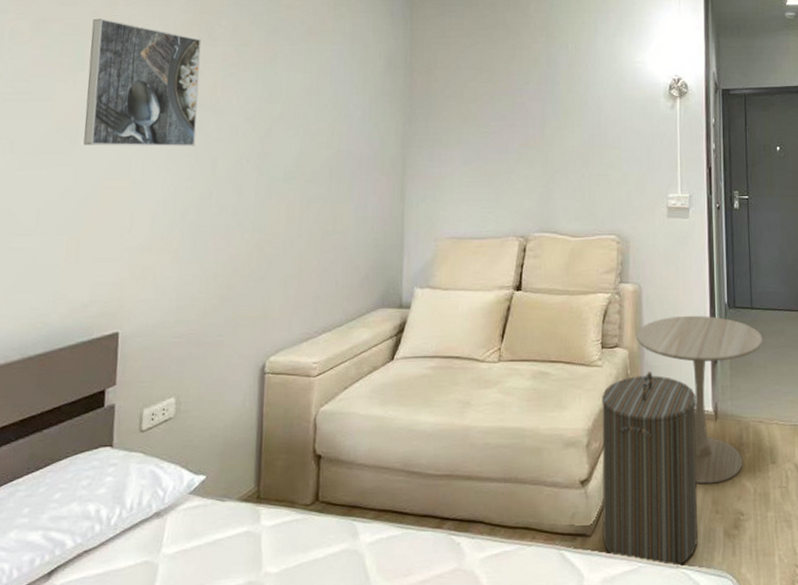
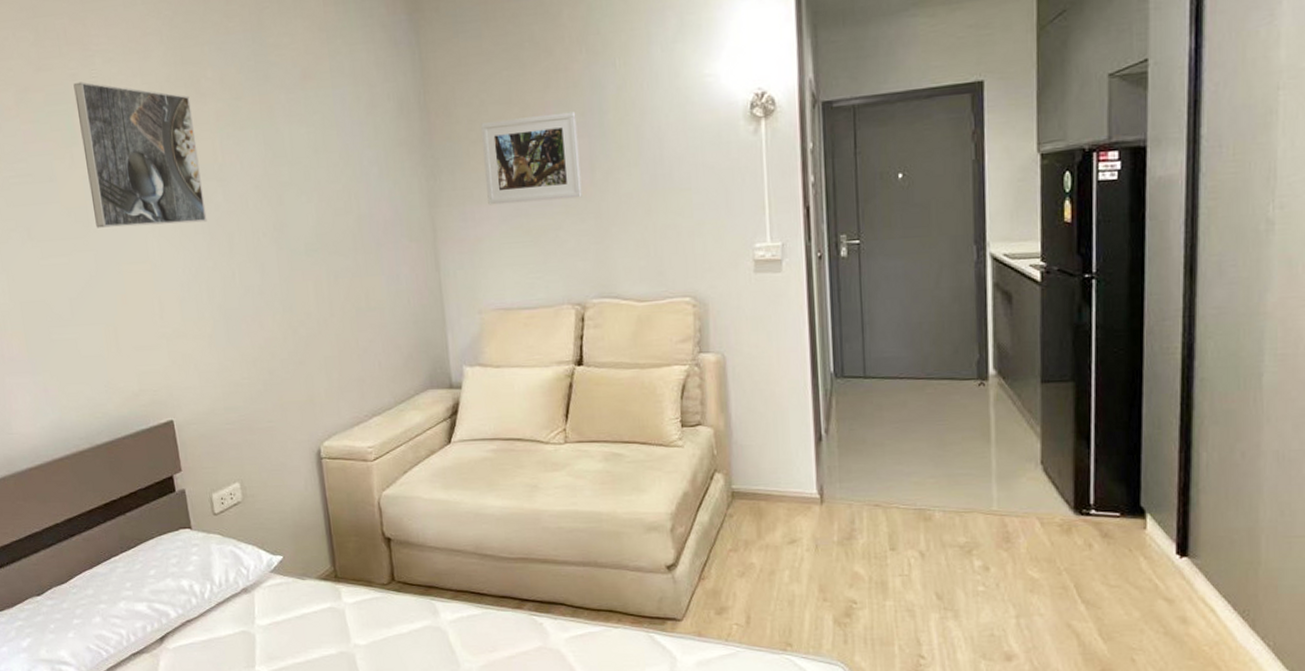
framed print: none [454,80,534,149] -> present [481,111,583,205]
laundry hamper: present [602,371,698,567] -> none [685,450,803,653]
side table: present [637,315,763,484] -> none [722,387,880,571]

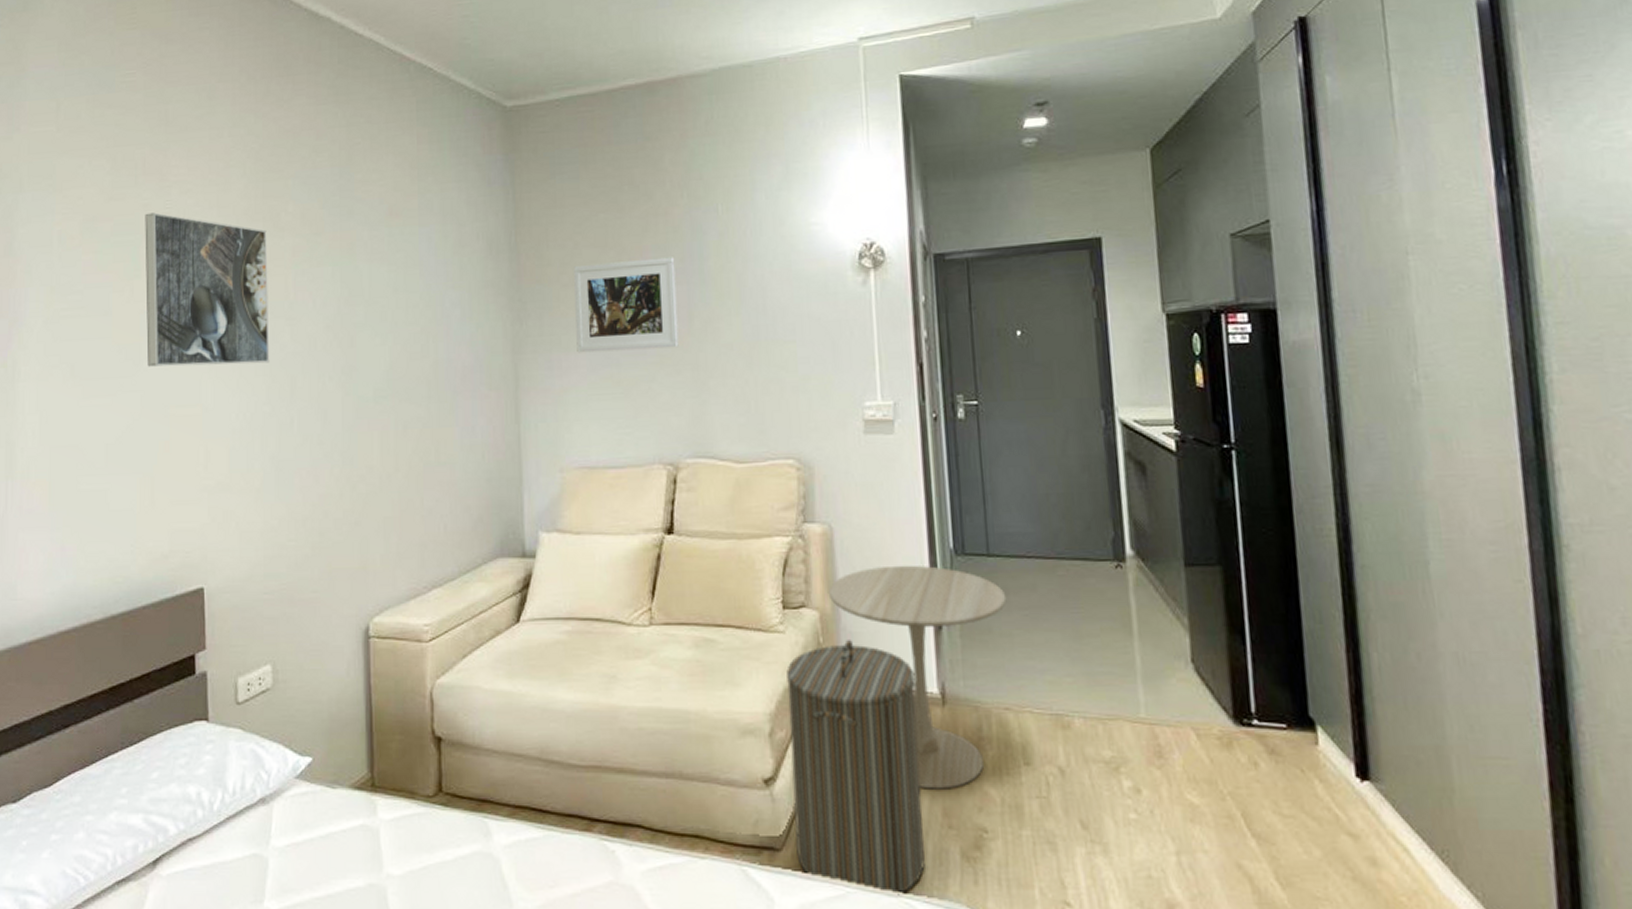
laundry hamper: none [685,450,803,653] -> present [786,638,925,896]
side table: none [722,387,880,571] -> present [829,565,1007,790]

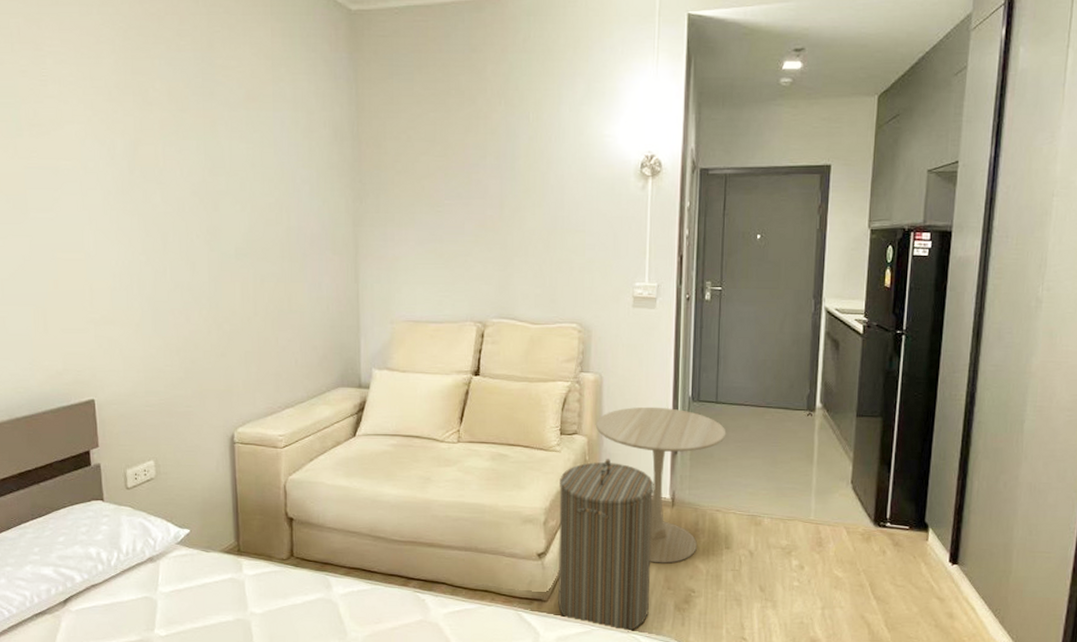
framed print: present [145,212,270,367] -> none [23,79,144,220]
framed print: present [574,257,679,353] -> none [407,154,491,230]

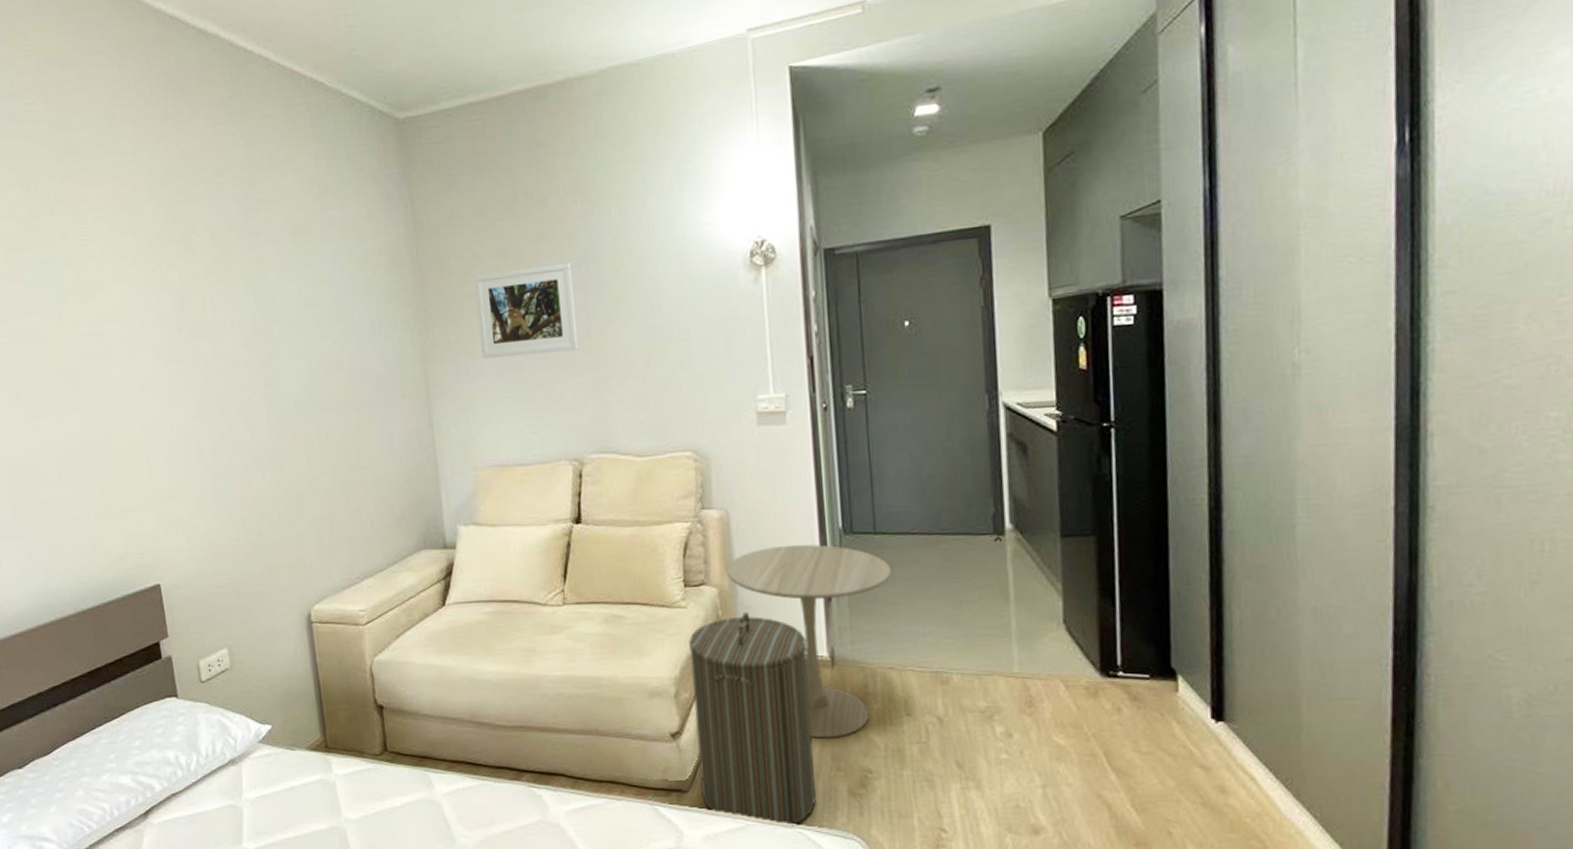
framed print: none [407,154,491,230] -> present [474,262,579,359]

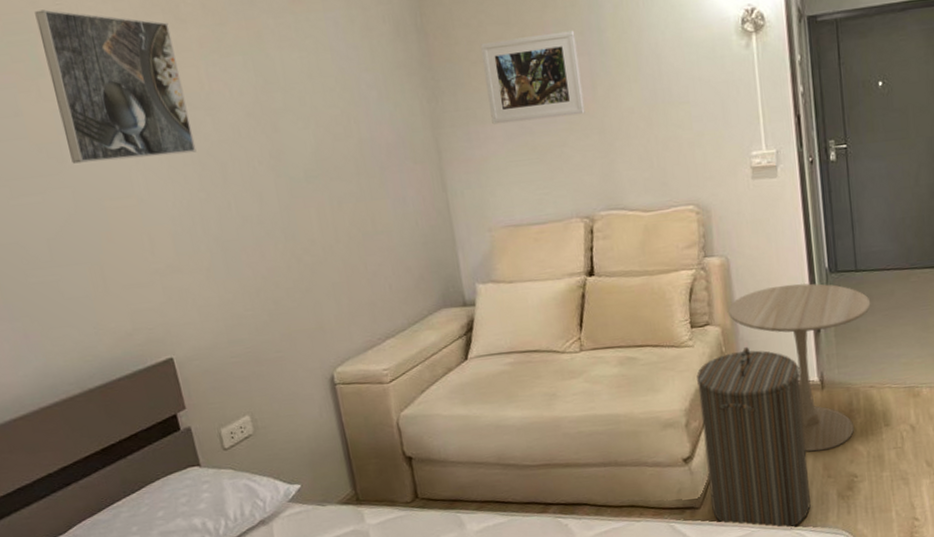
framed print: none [64,240,197,388] -> present [35,9,197,164]

